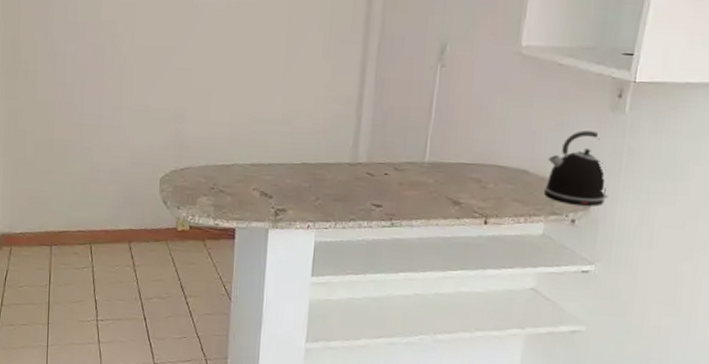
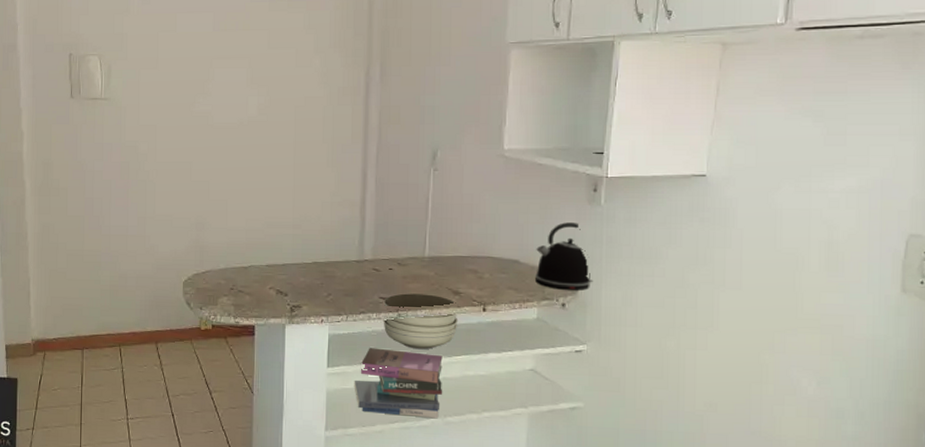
books: none [338,258,437,336] -> present [354,348,443,419]
bowl: none [374,201,458,263] -> present [383,293,459,350]

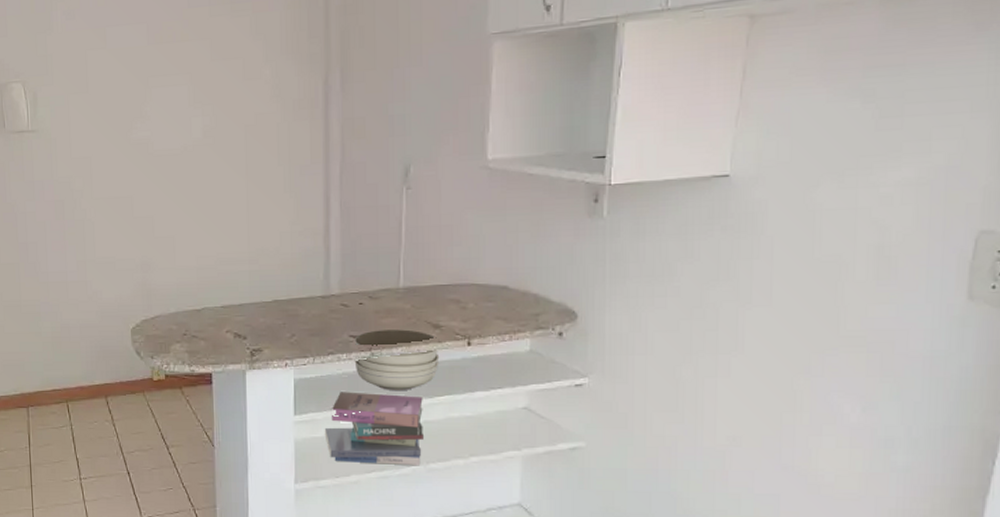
kettle: present [534,222,593,292] -> none [526,239,595,318]

